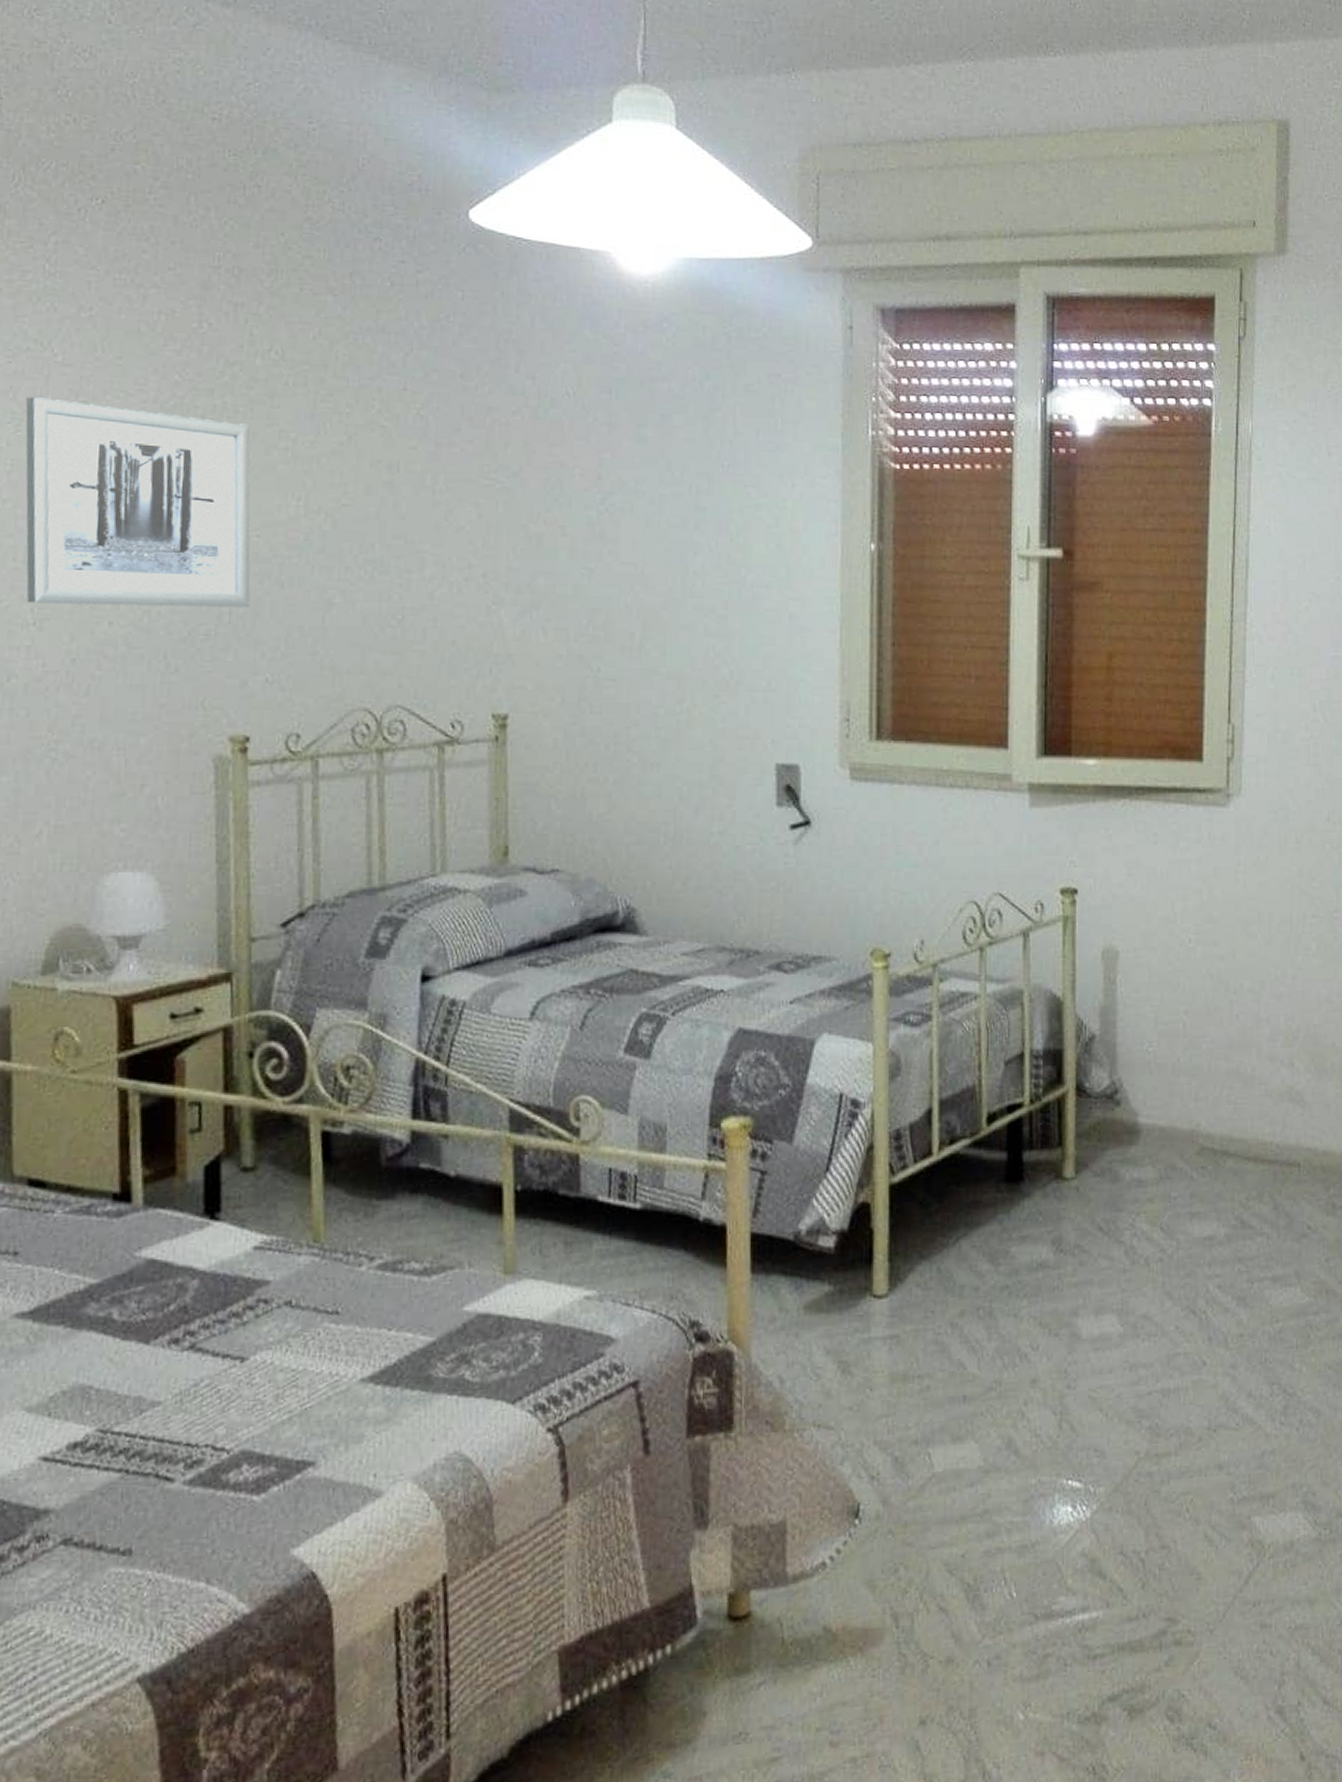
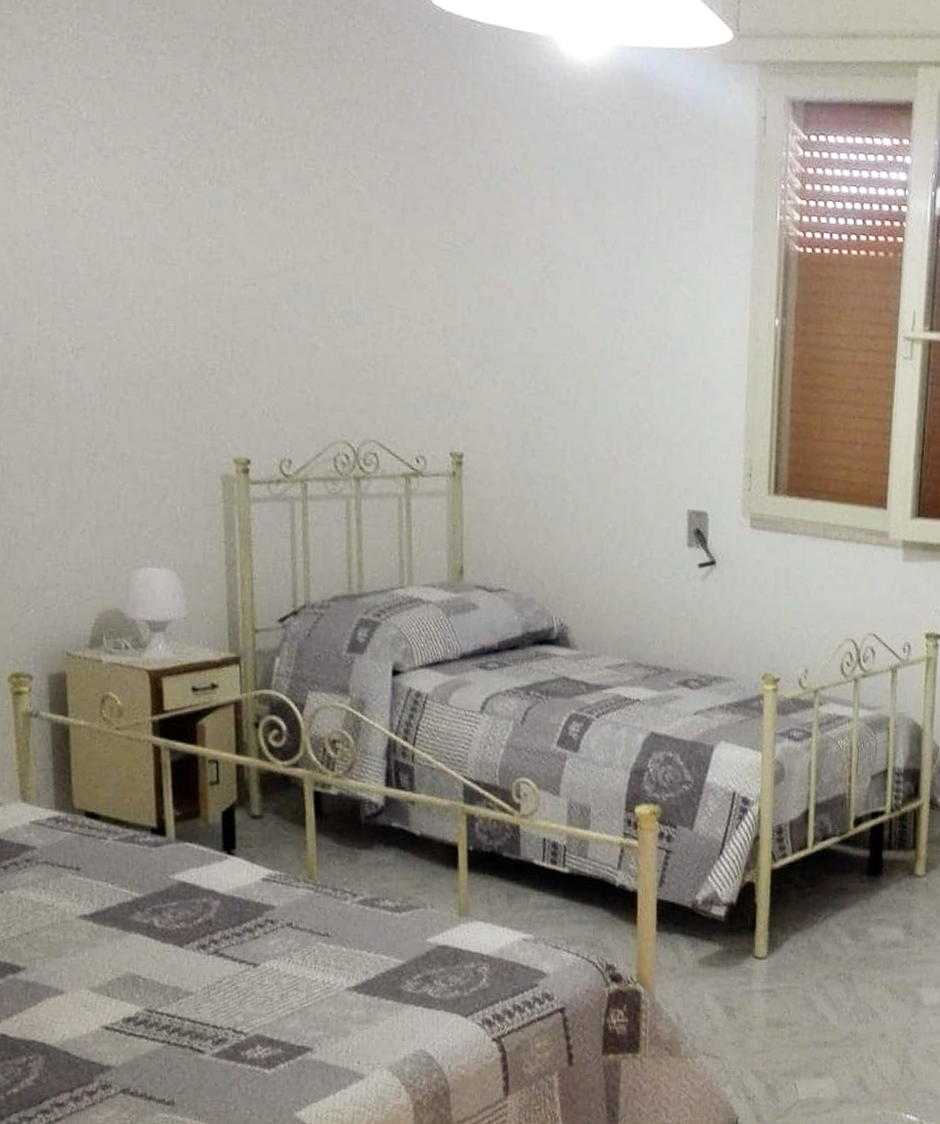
wall art: present [25,397,251,608] -> none [58,150,249,348]

